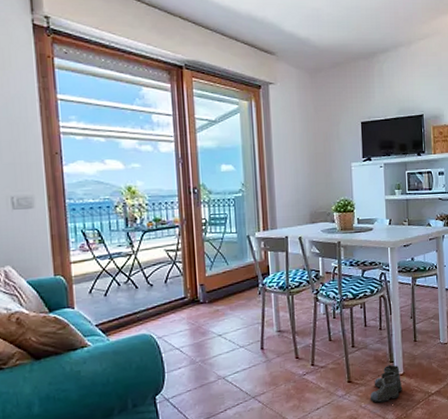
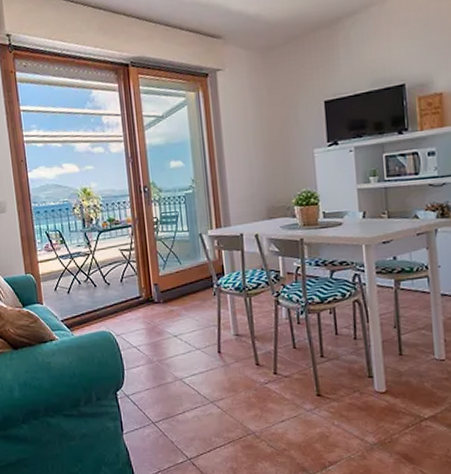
boots: present [370,364,403,404] -> none [344,379,386,426]

